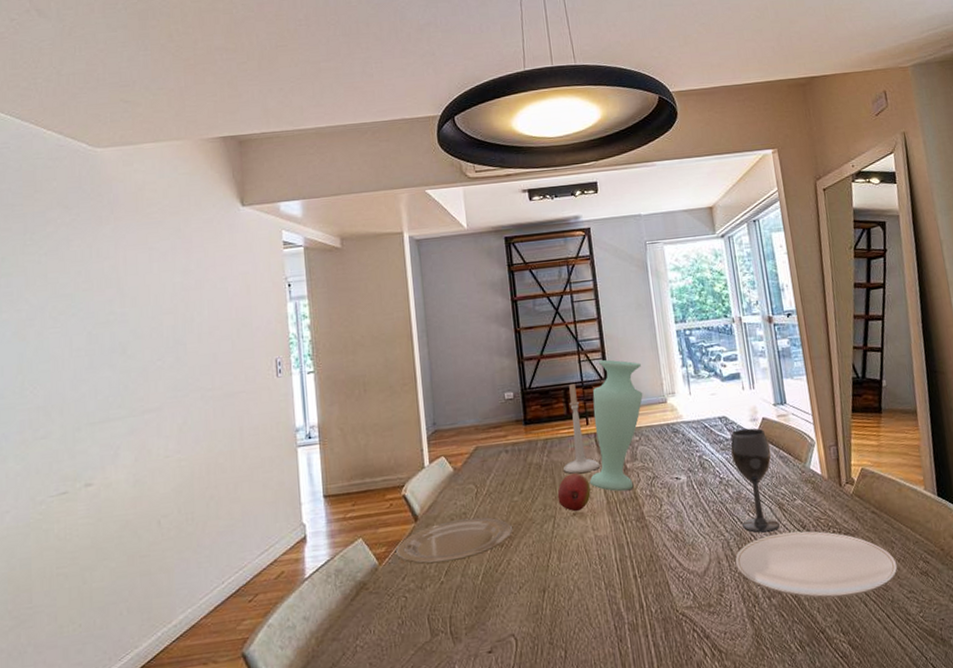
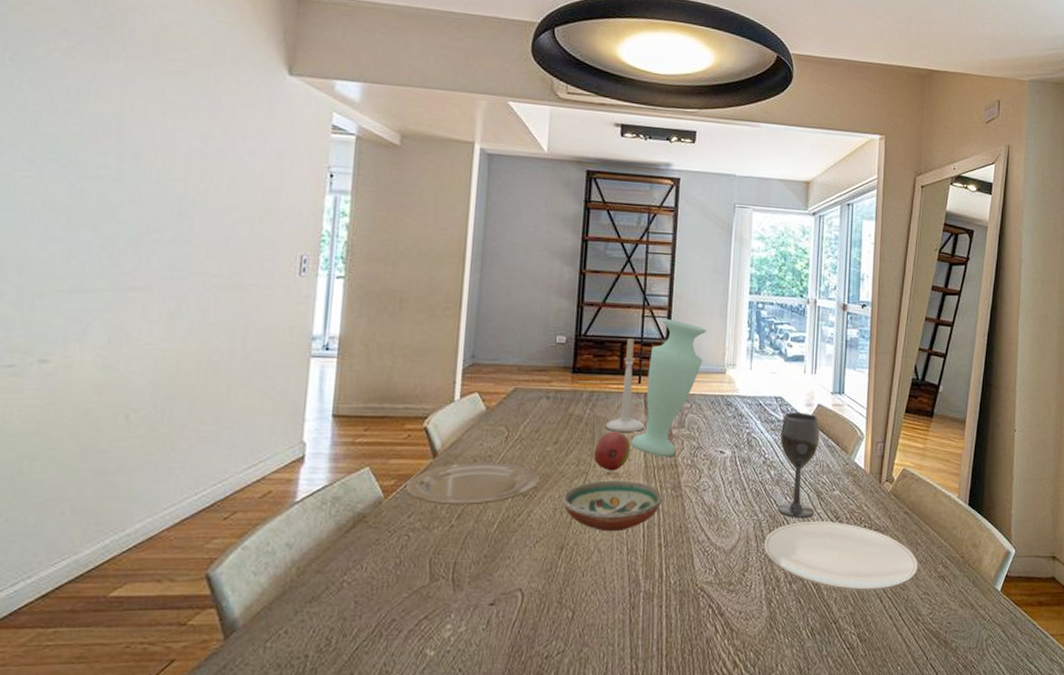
decorative bowl: none [535,518,630,570] -> present [561,480,663,532]

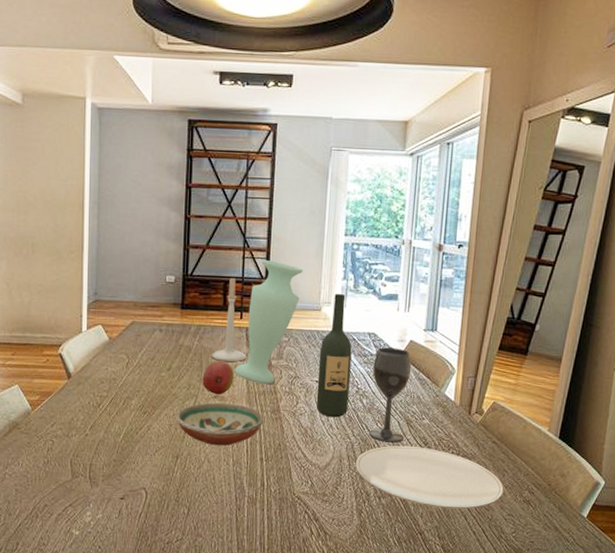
plate: present [406,462,539,506] -> none [48,383,156,419]
wine bottle: none [720,354,759,492] -> present [316,293,352,418]

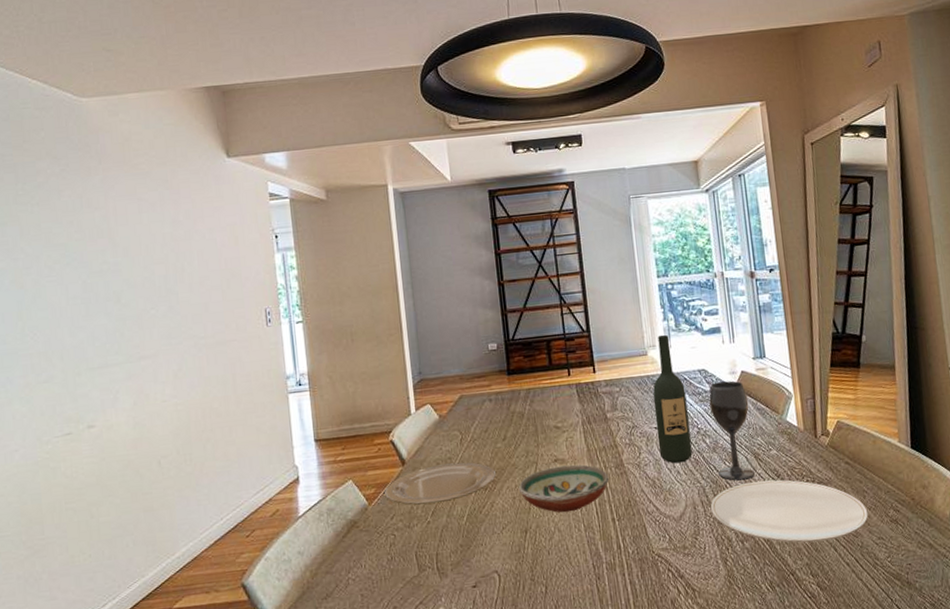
plate: none [48,383,156,419] -> present [385,462,496,505]
fruit: present [202,361,234,395] -> none [539,421,572,459]
candlestick: present [212,277,247,362] -> none [545,335,582,422]
vase: present [234,259,303,385] -> none [570,312,624,440]

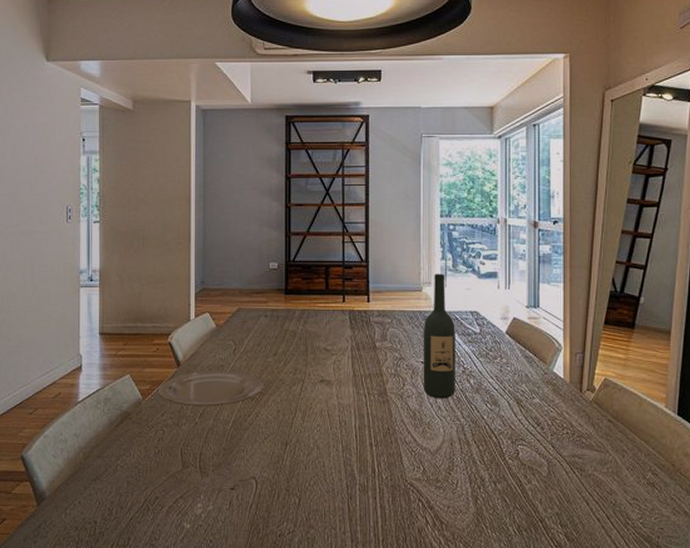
decorative bowl: present [518,464,610,513] -> none [283,387,371,432]
wine glass: present [709,380,755,481] -> none [478,326,517,424]
plate: present [710,479,868,543] -> none [467,426,625,494]

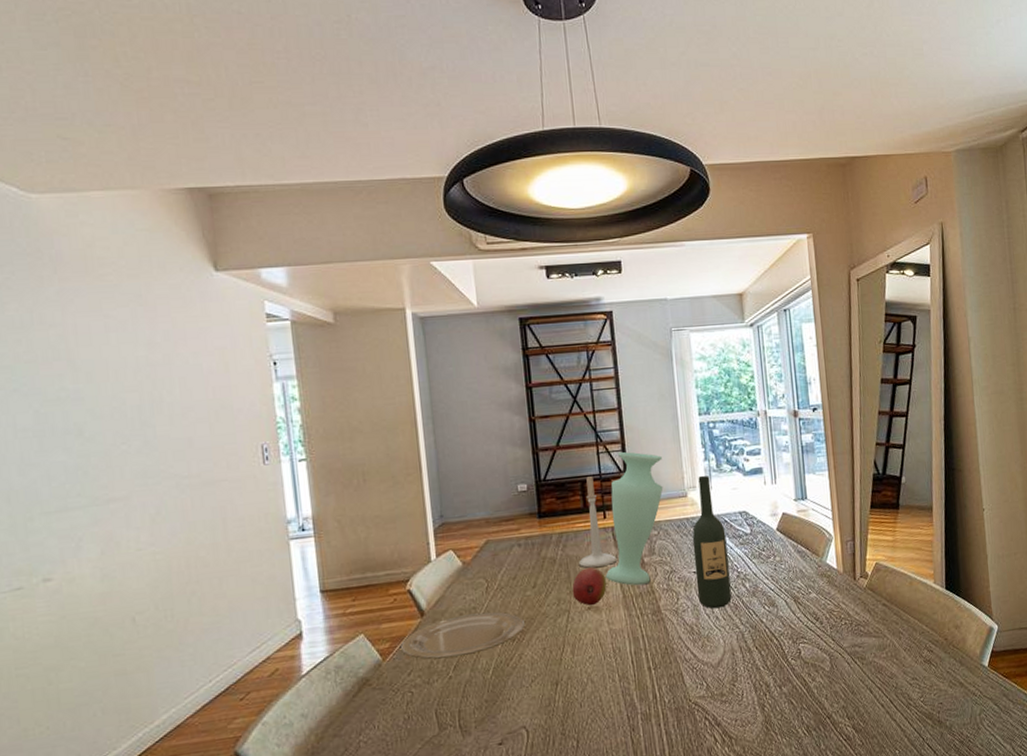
fruit: none [308,344,339,379] -> present [572,567,607,606]
candlestick: none [317,261,352,346] -> present [579,475,618,568]
vase: none [339,243,402,367] -> present [605,451,663,586]

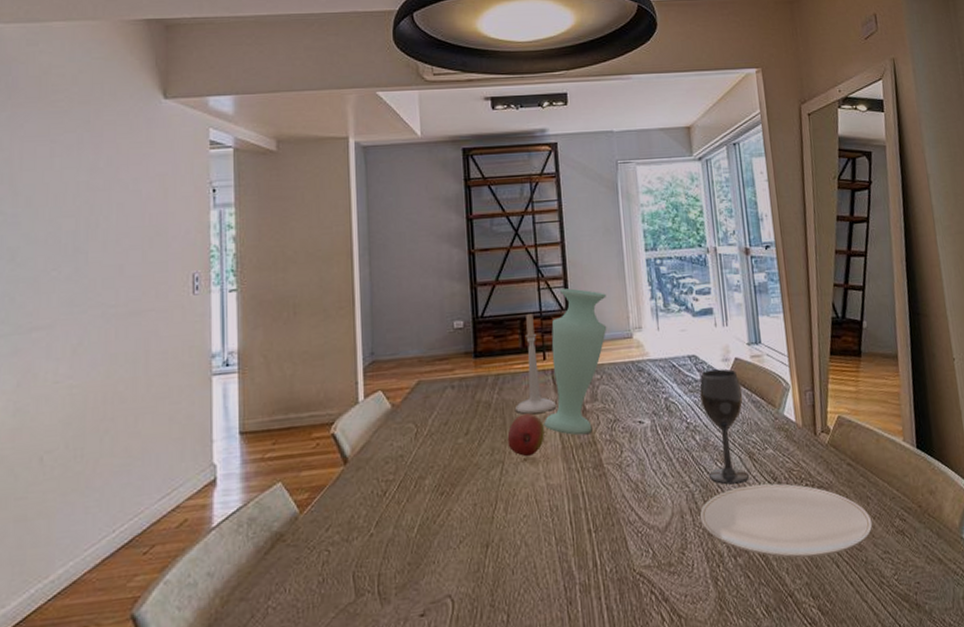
plate: present [401,612,525,660] -> none [320,460,455,514]
wine bottle: present [692,475,732,609] -> none [638,315,681,464]
plate: none [748,623,903,687] -> present [699,483,873,559]
wine glass: none [749,522,794,625] -> present [699,368,749,484]

